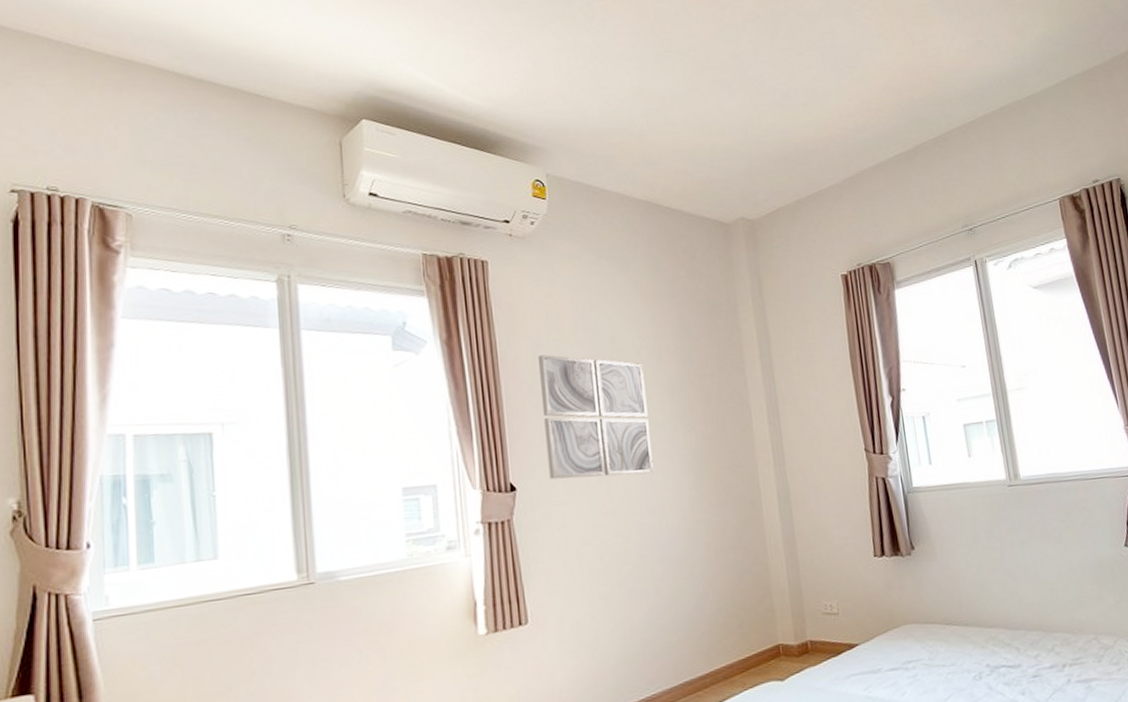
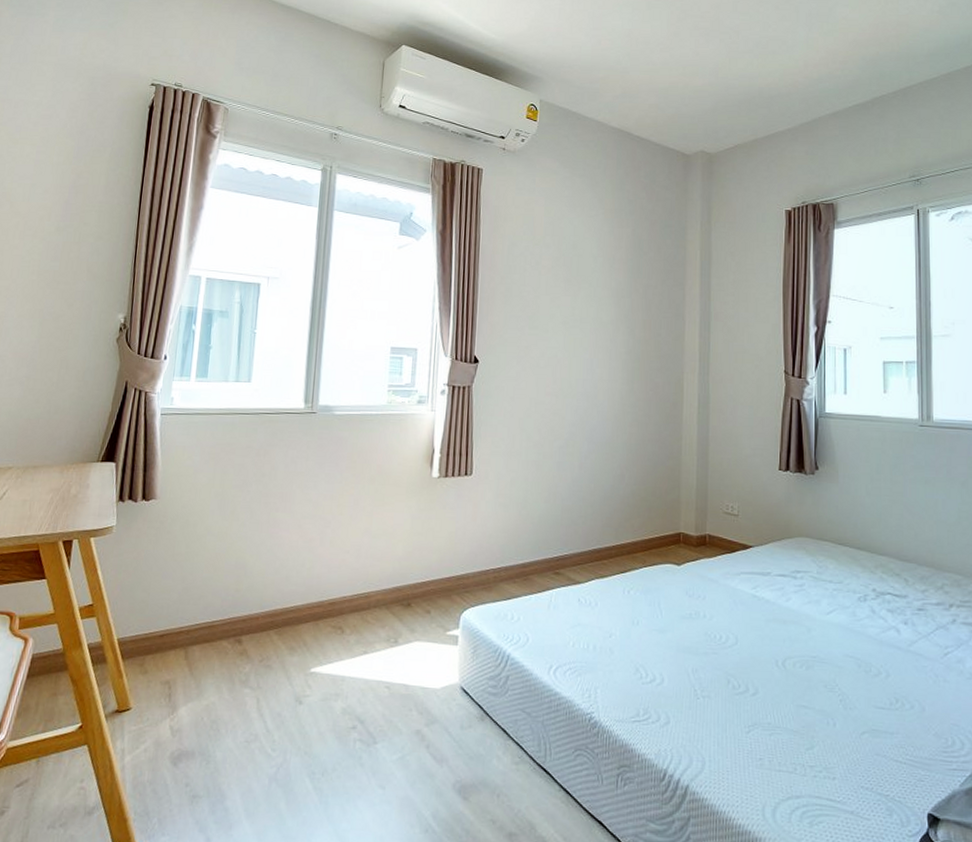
wall art: present [538,355,654,480] -> none [506,252,597,365]

